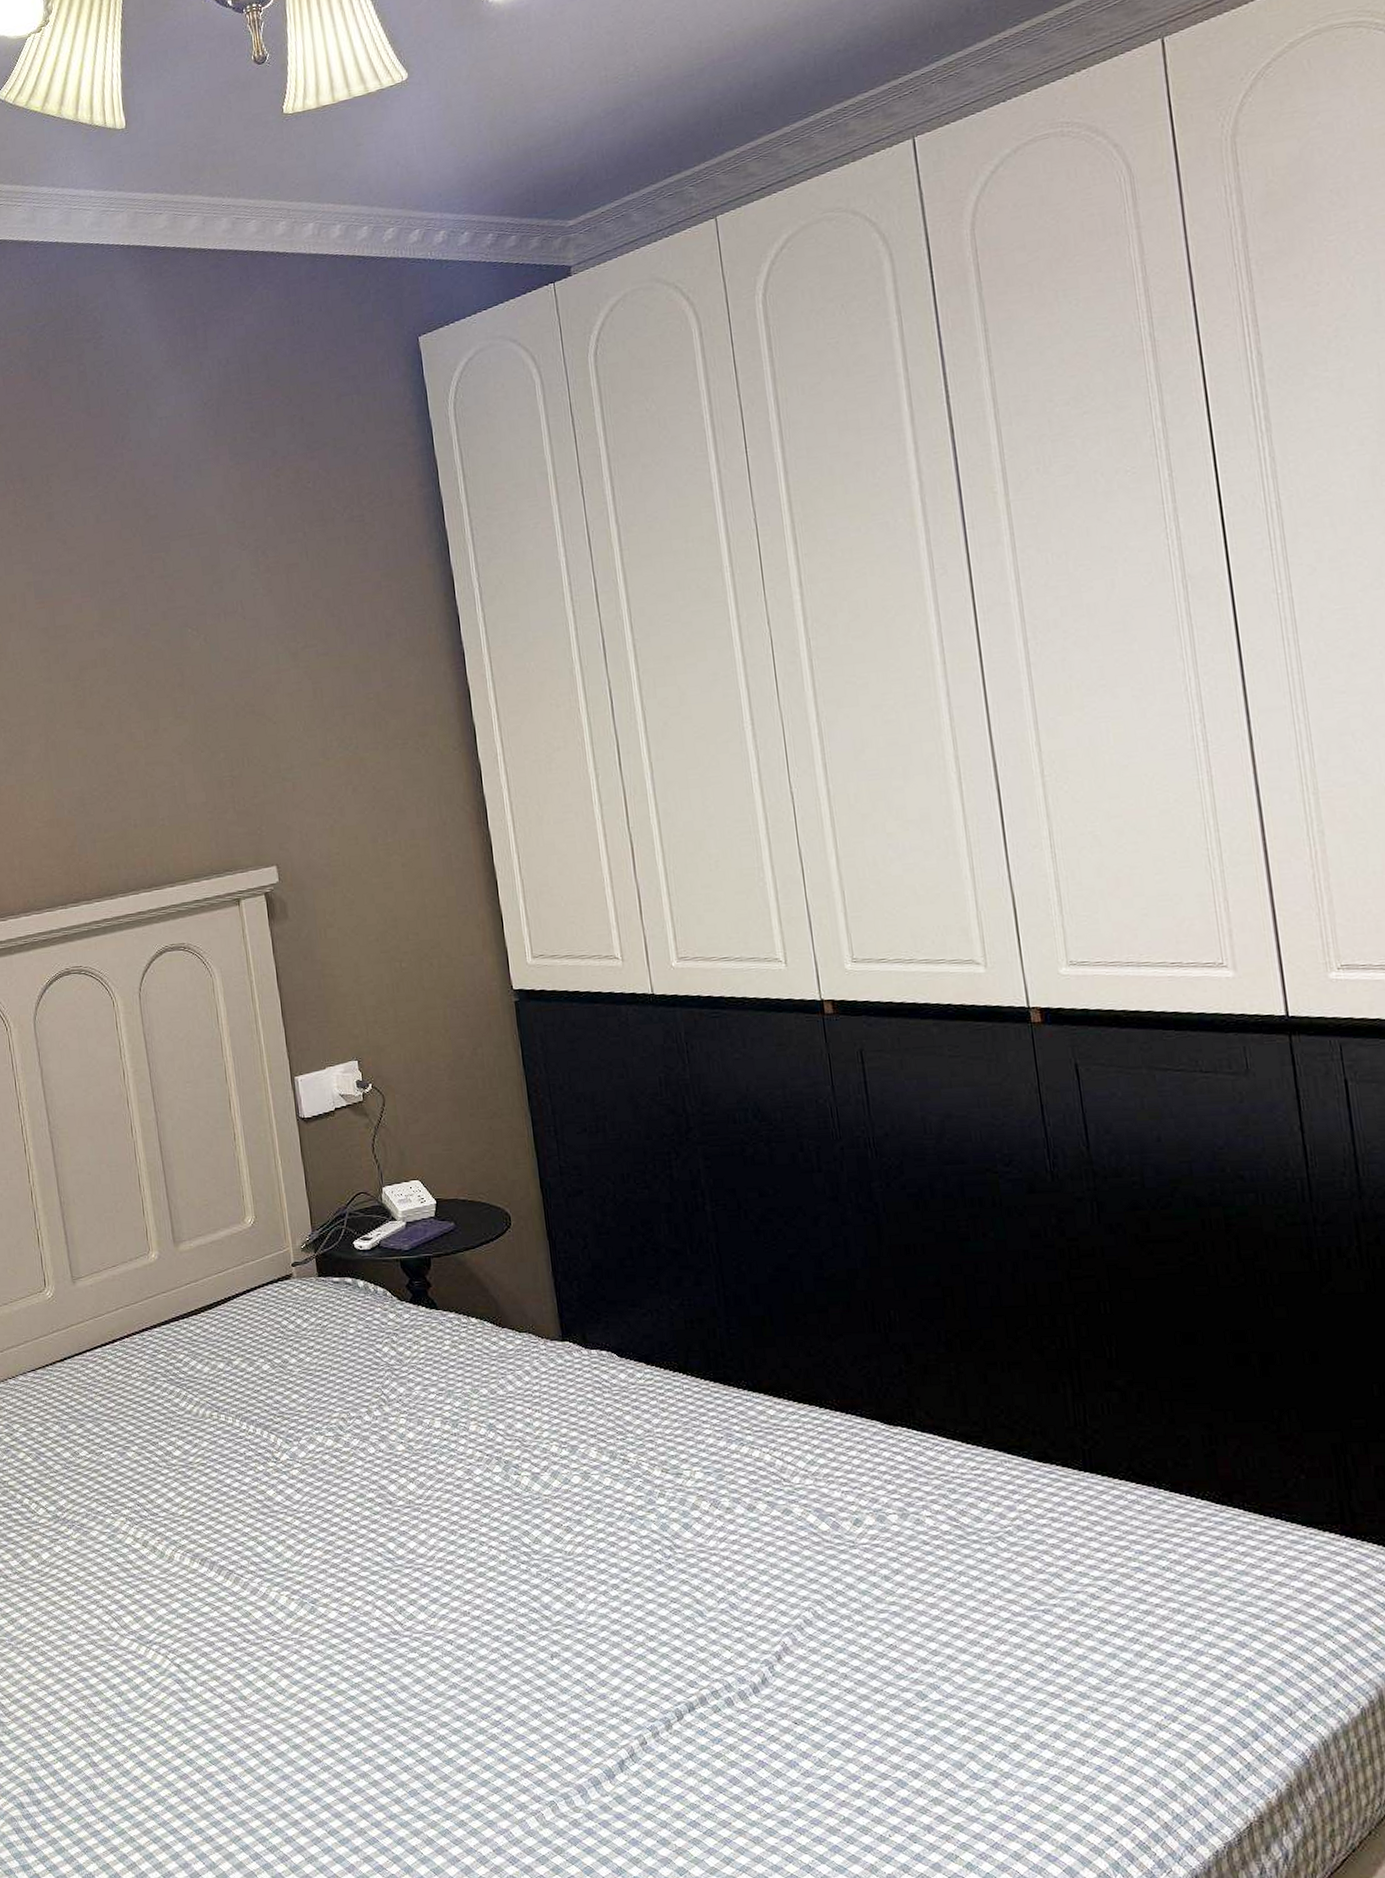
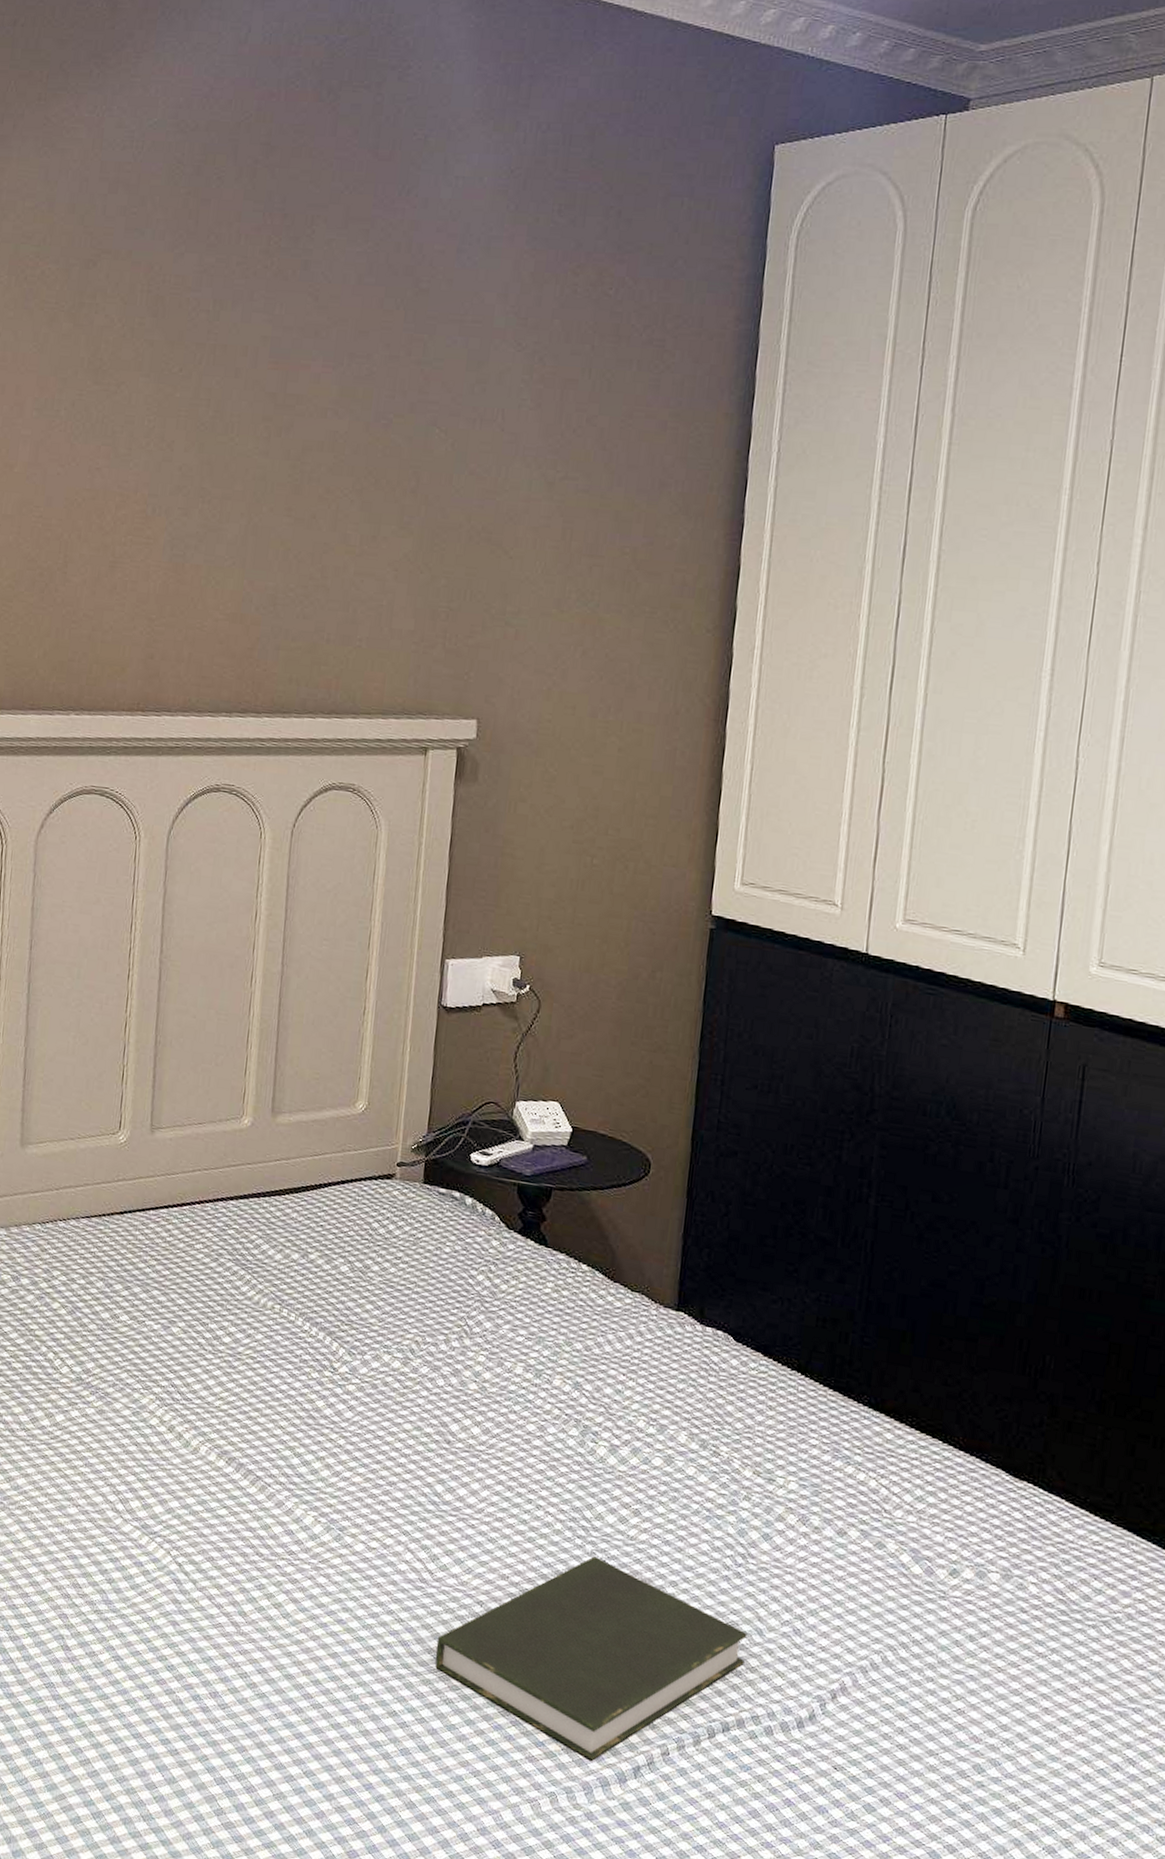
book: none [419,1577,694,1765] -> present [435,1556,748,1762]

